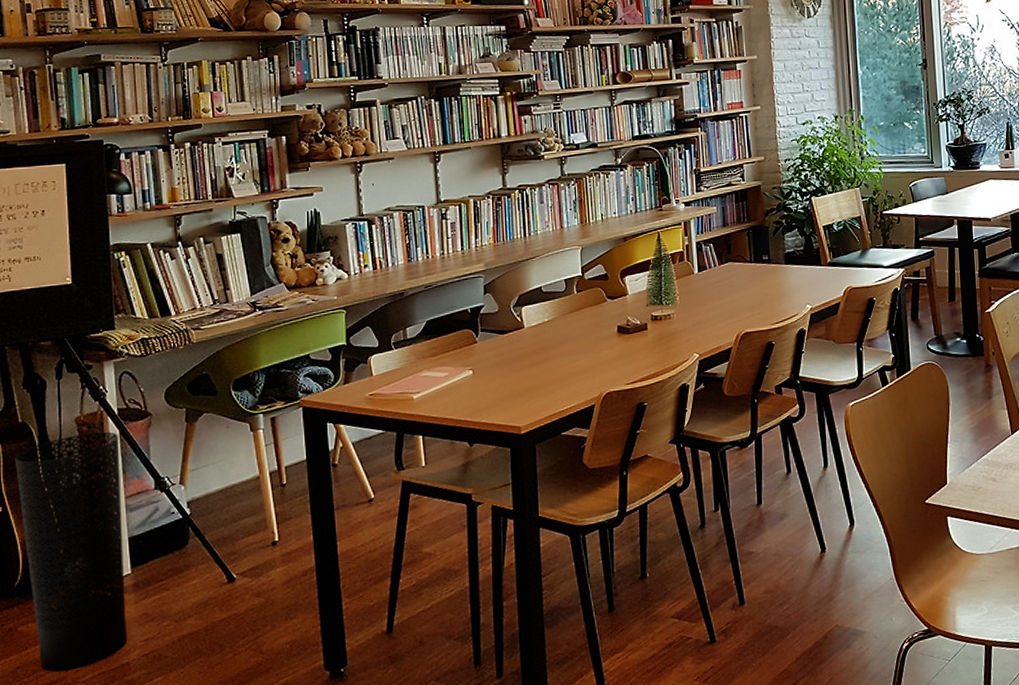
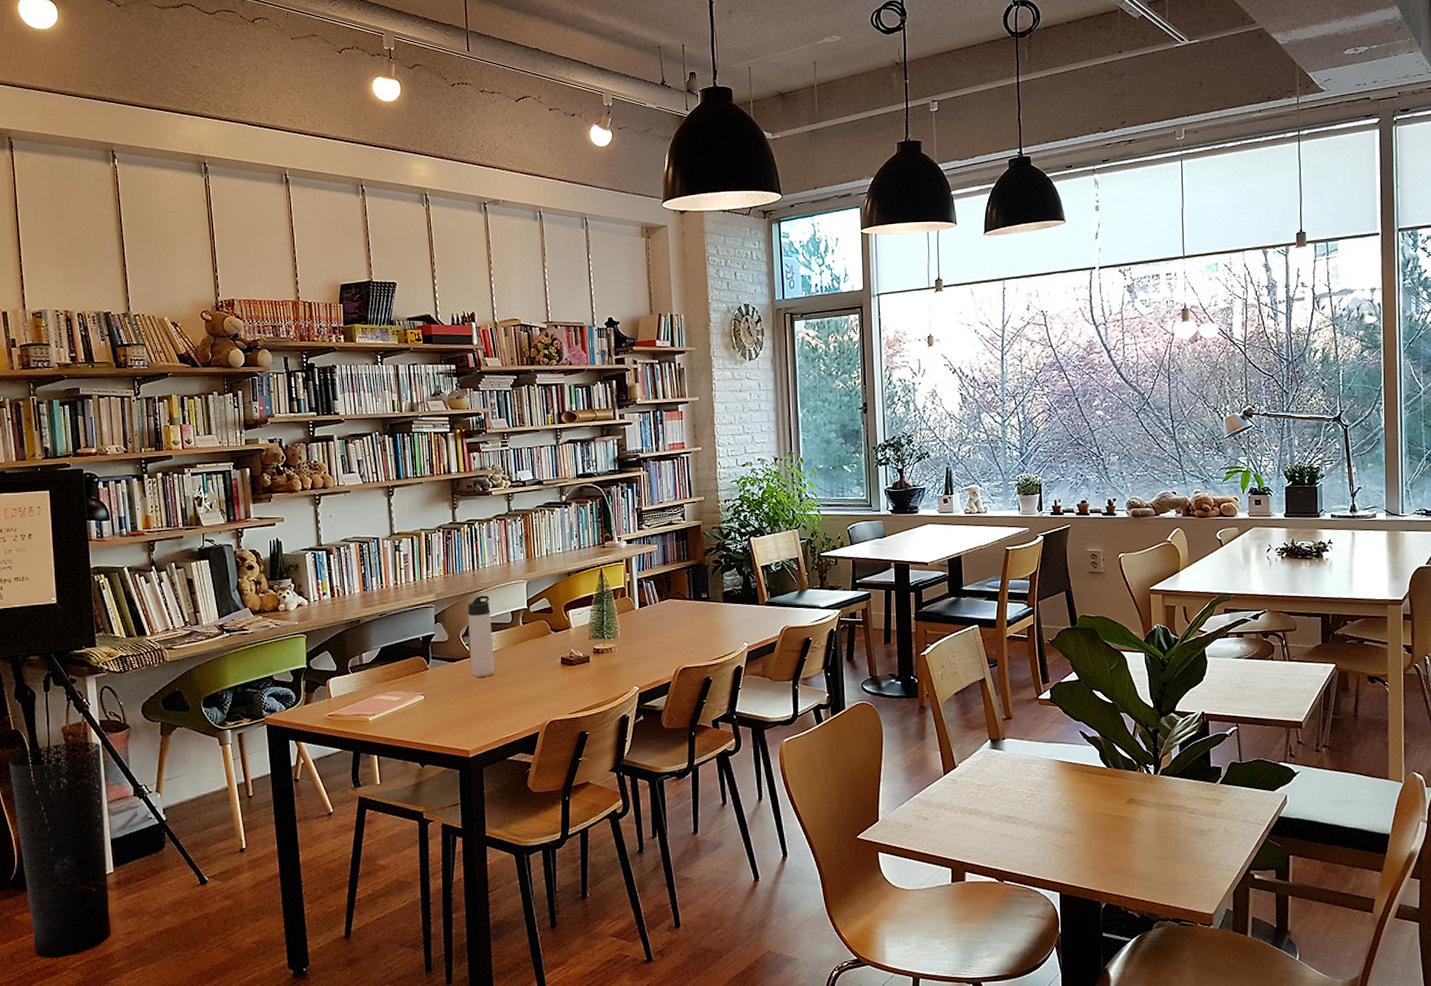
thermos bottle: none [519,263,548,349] -> present [468,595,495,677]

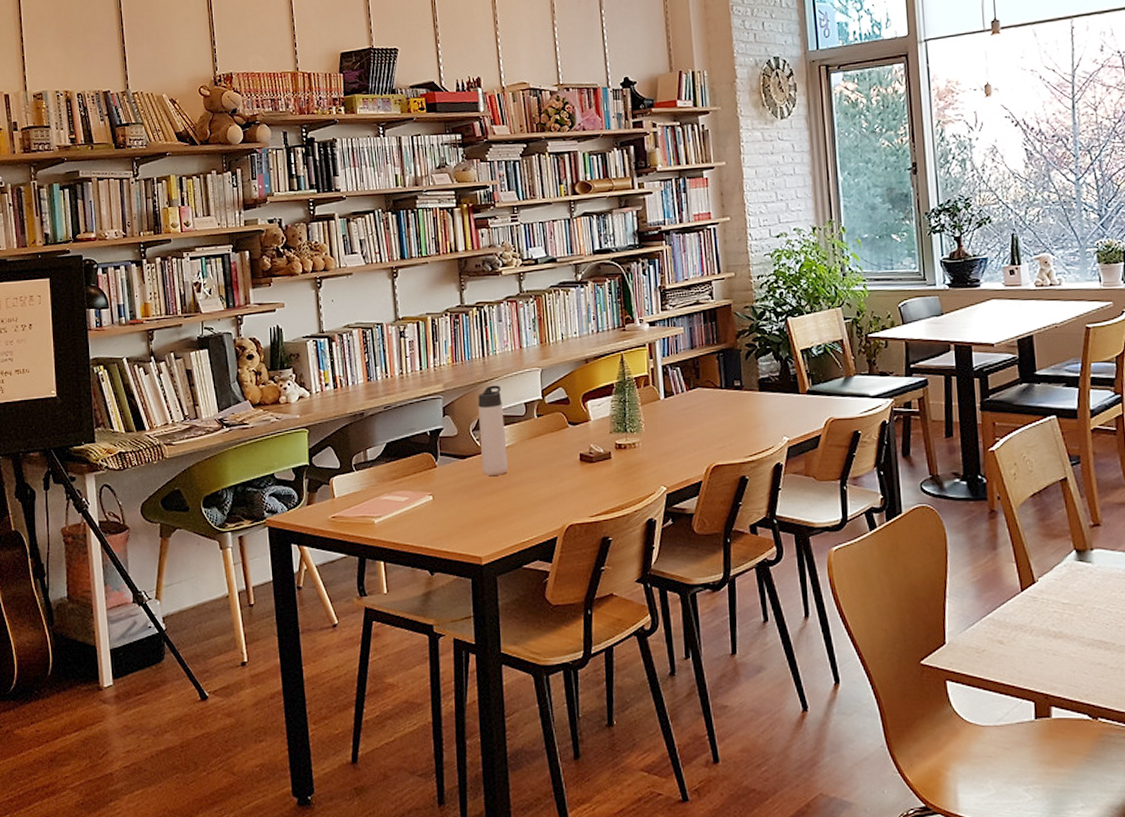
umbrella stand: present [9,741,111,958] -> none [9,543,111,776]

